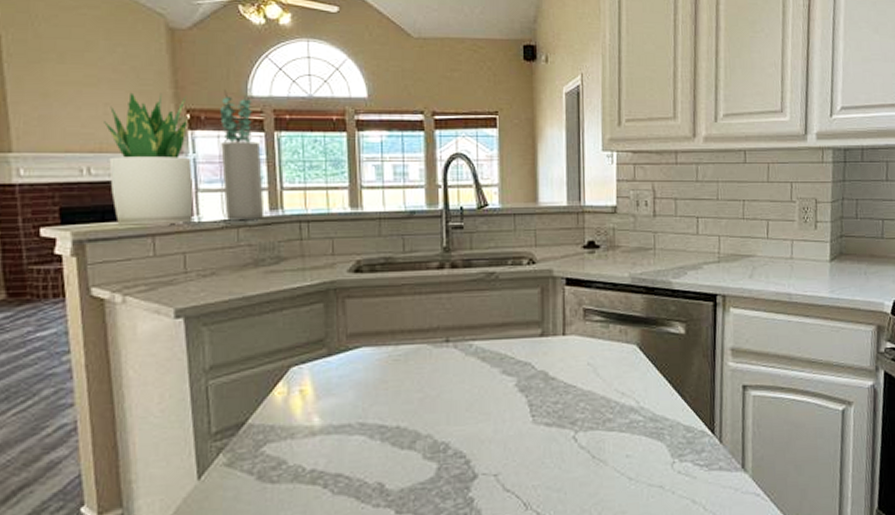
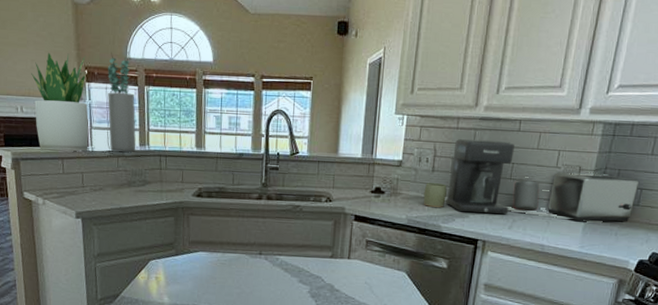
mug: none [646,230,674,260] -> present [423,183,447,207]
coffee maker: none [673,175,747,263] -> present [446,139,516,215]
canister: none [741,216,789,258] -> present [507,178,549,214]
toaster: none [788,206,880,263] -> present [548,172,640,222]

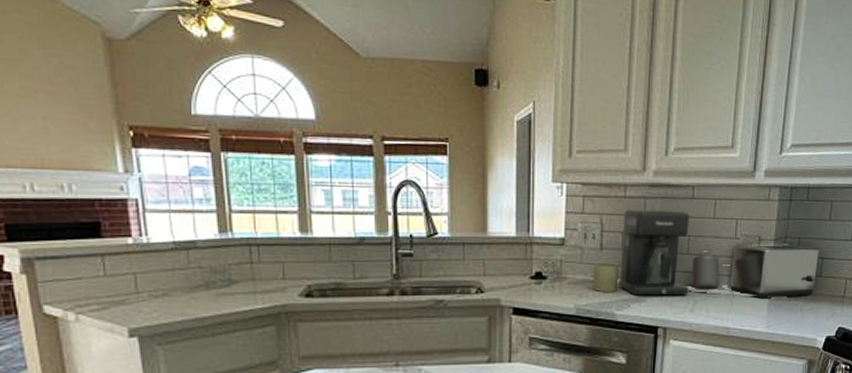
planter: present [31,52,89,152] -> none [44,106,142,245]
vase: present [107,52,136,153] -> none [164,106,214,243]

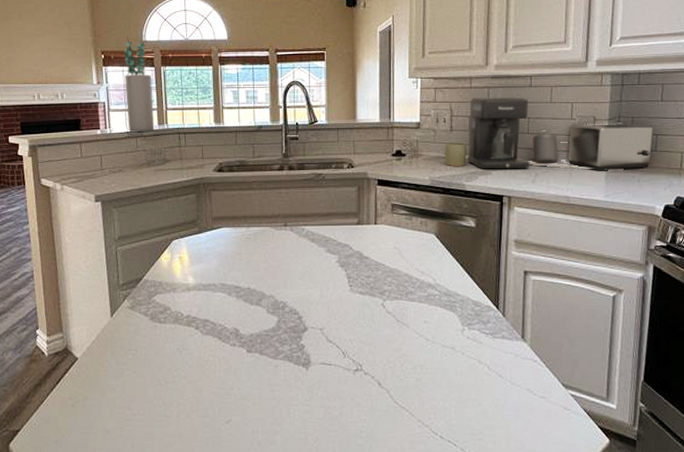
vase: none [164,106,214,243] -> present [124,35,155,133]

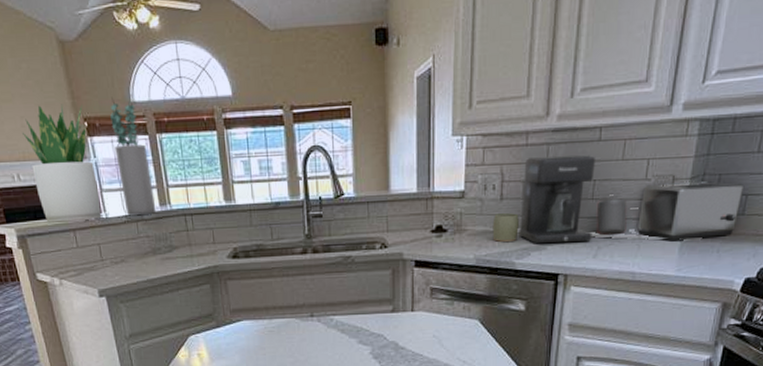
planter: none [48,40,107,135] -> present [23,104,102,223]

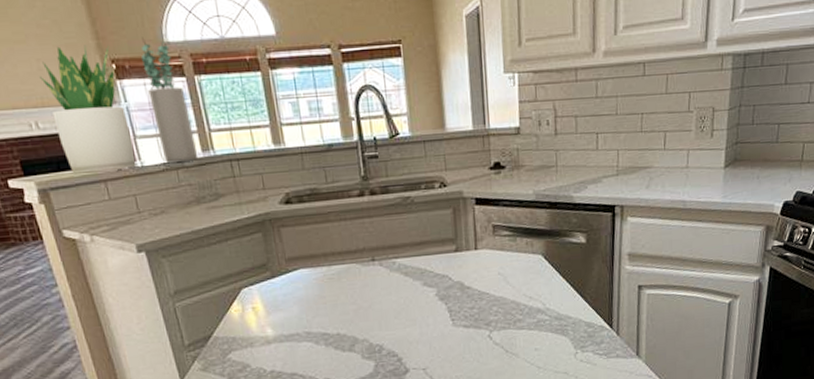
mug: present [492,213,519,242] -> none [549,147,575,176]
coffee maker: present [519,154,596,244] -> none [574,89,644,177]
canister: present [589,196,638,238] -> none [639,128,685,169]
toaster: present [638,181,745,241] -> none [685,112,776,170]

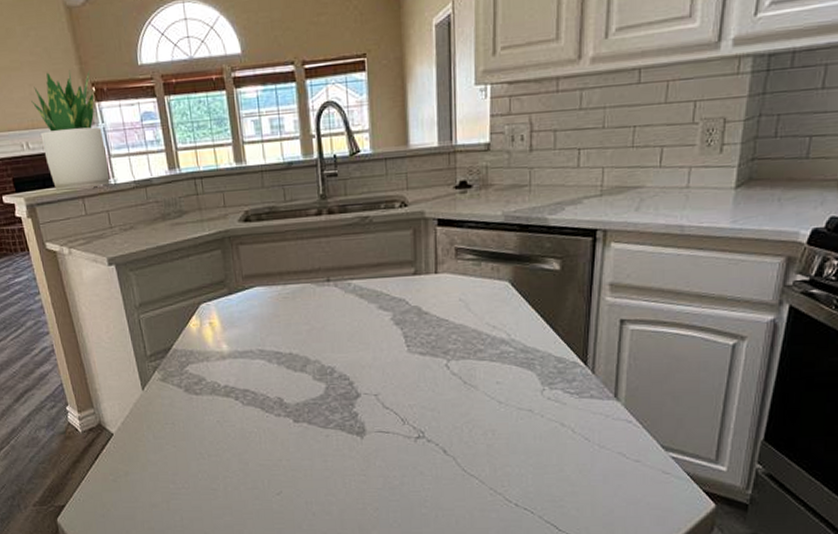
vase: present [141,34,199,164] -> none [118,56,166,182]

